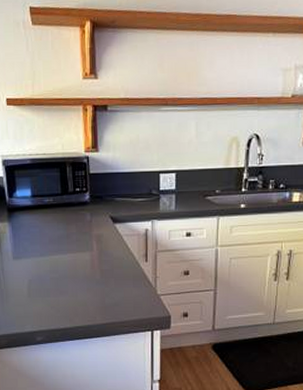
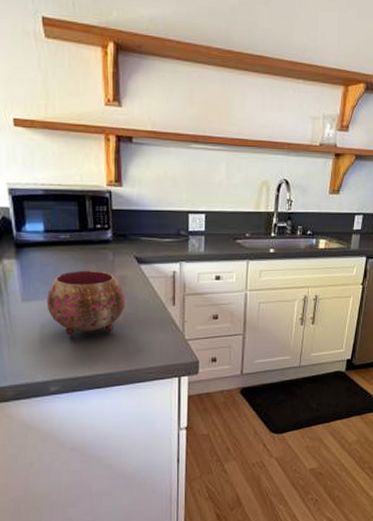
bowl: none [33,230,102,289] -> present [46,270,126,335]

